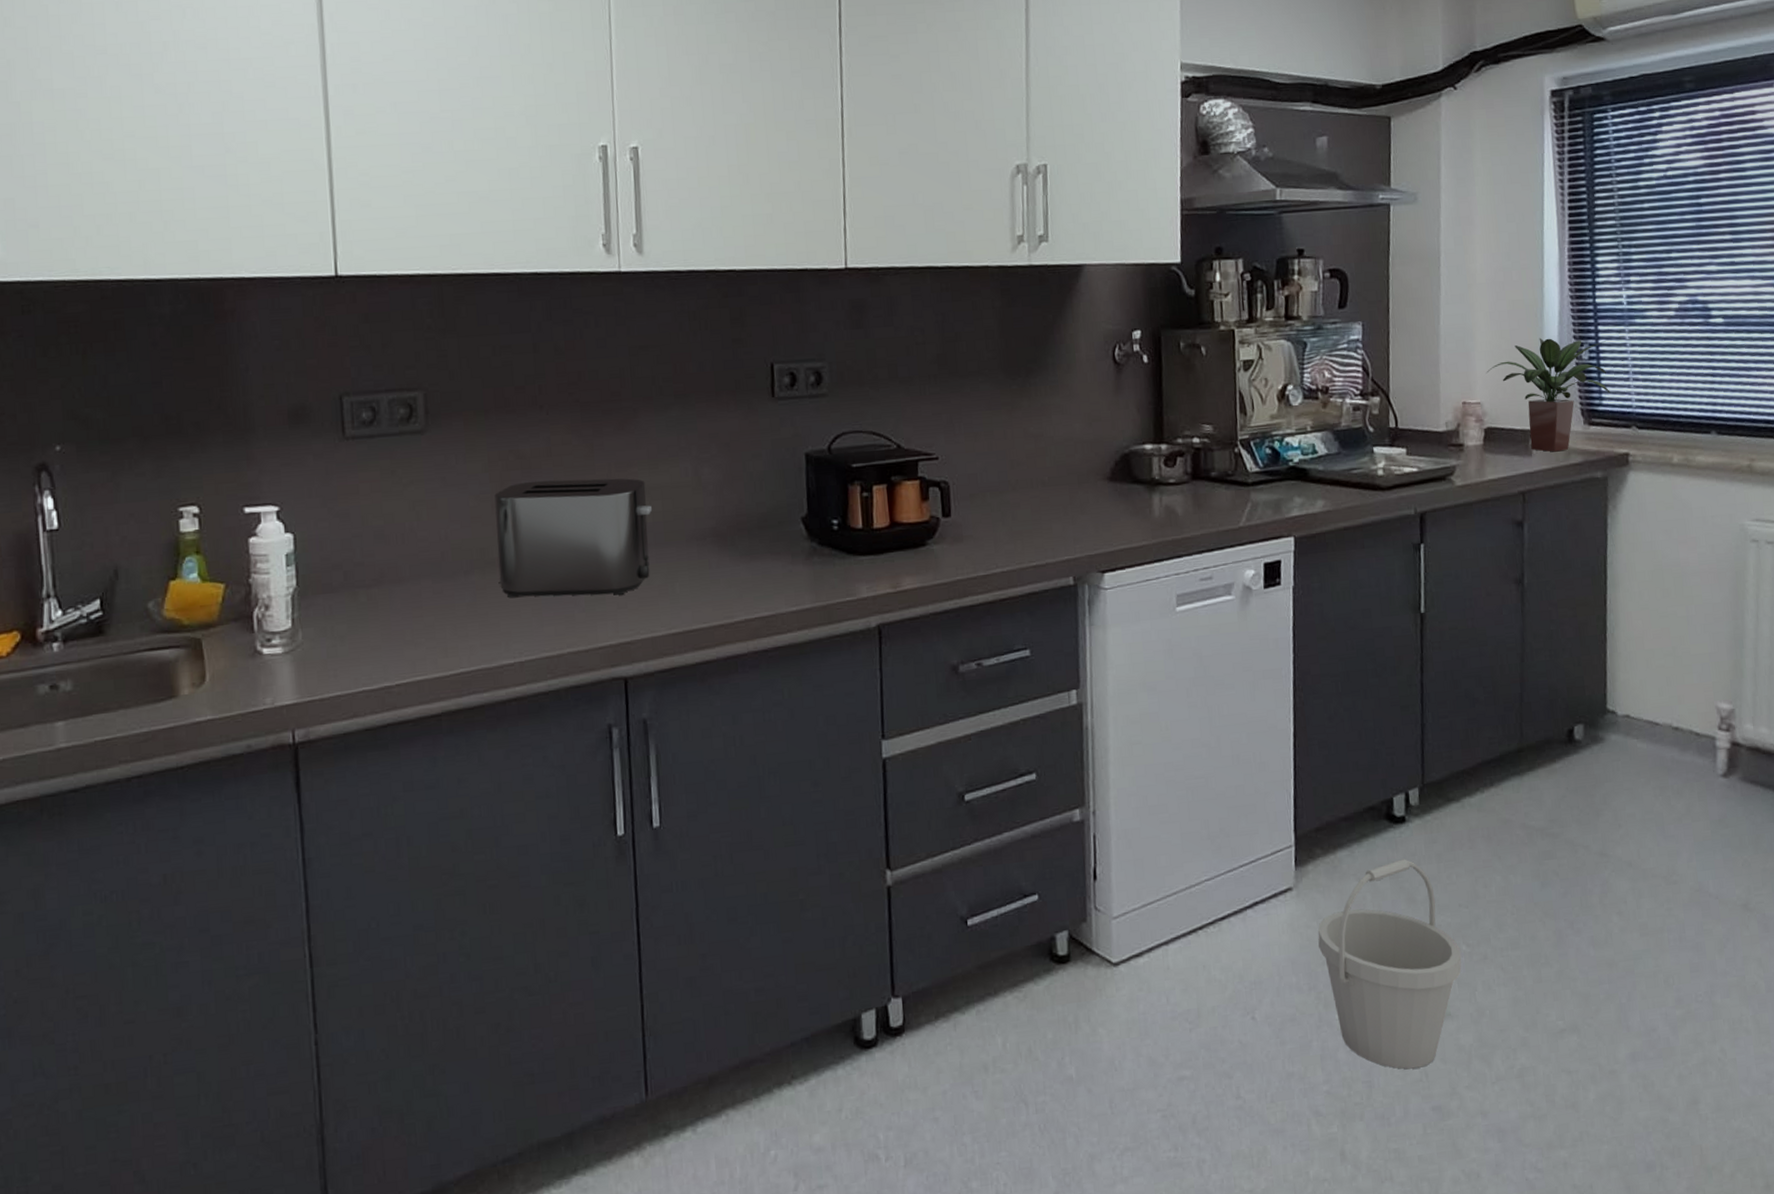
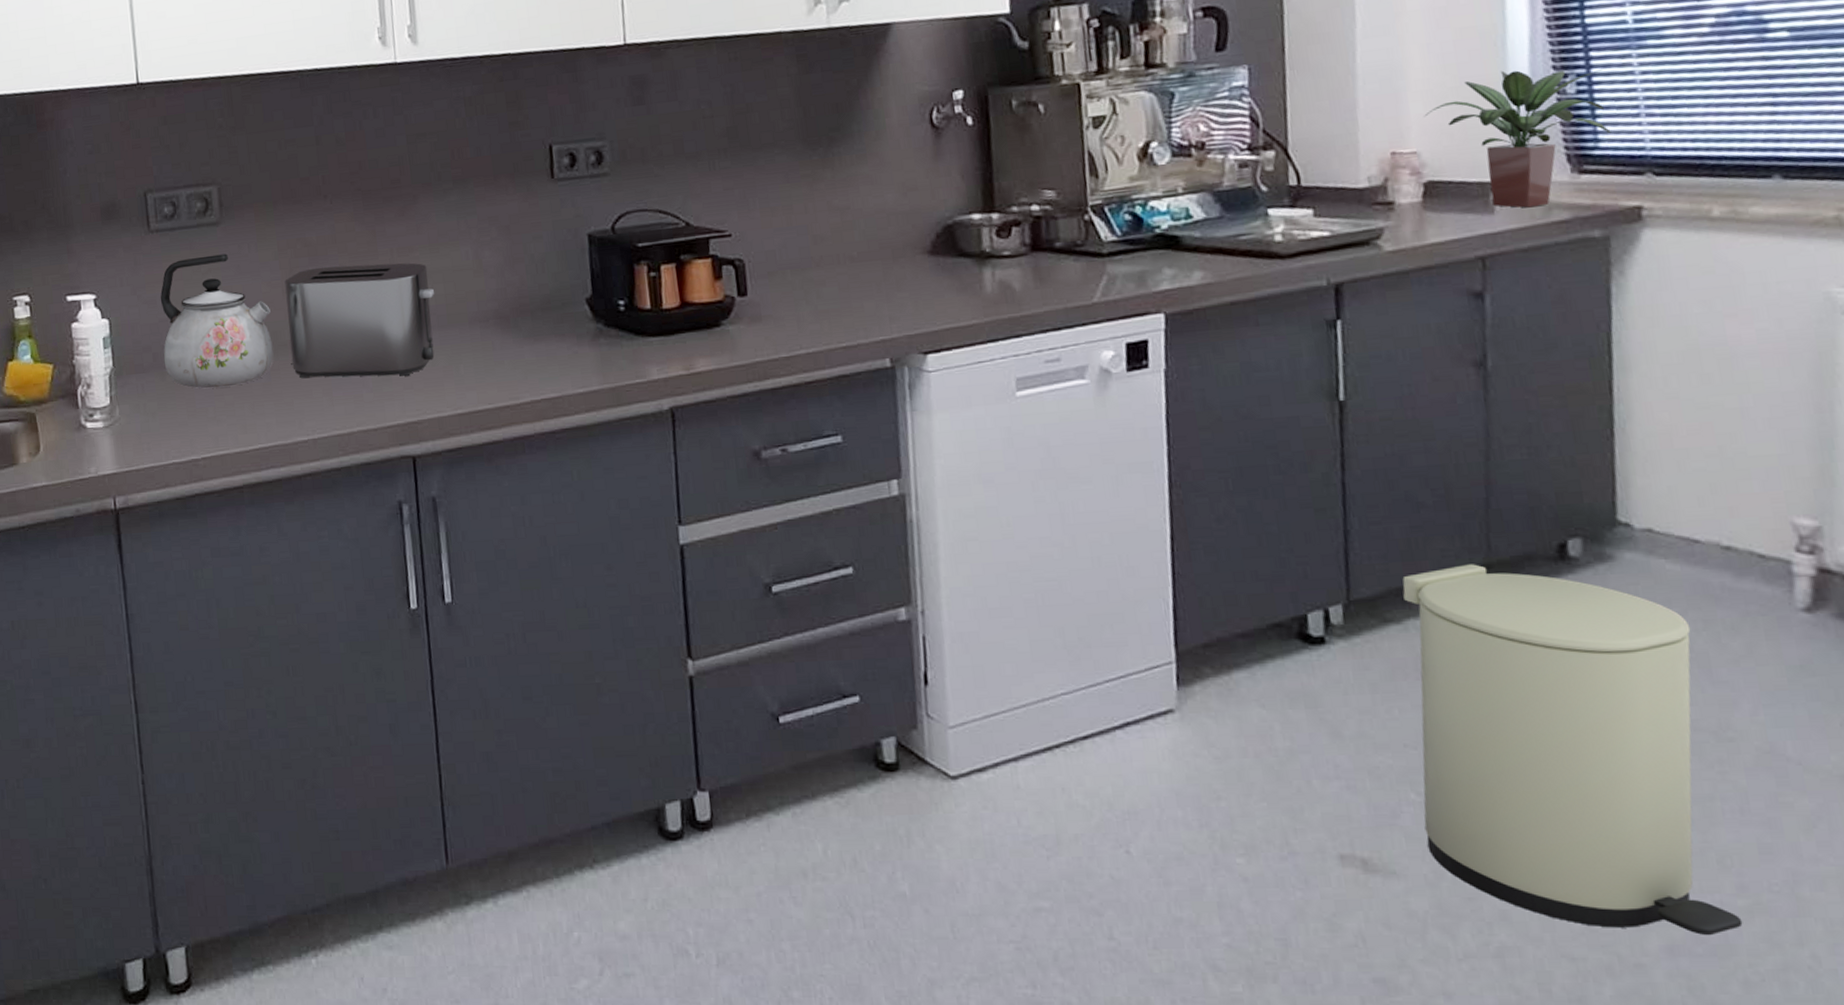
kettle: none [354,464,480,610] -> present [160,253,274,389]
bucket: present [1318,859,1462,1070] -> none [1209,686,1410,931]
pedal bin: none [1461,749,1679,1044] -> present [1402,564,1743,936]

